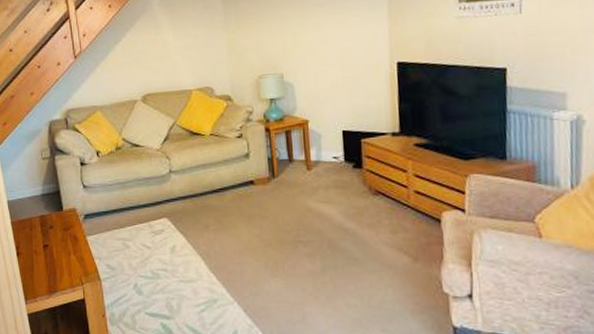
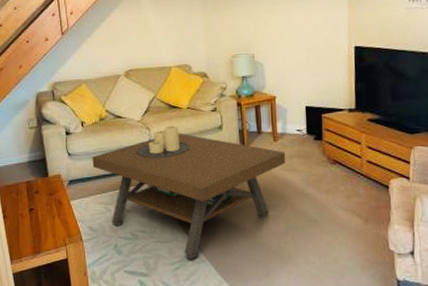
coffee table: none [108,154,322,302] -> present [92,125,286,260]

